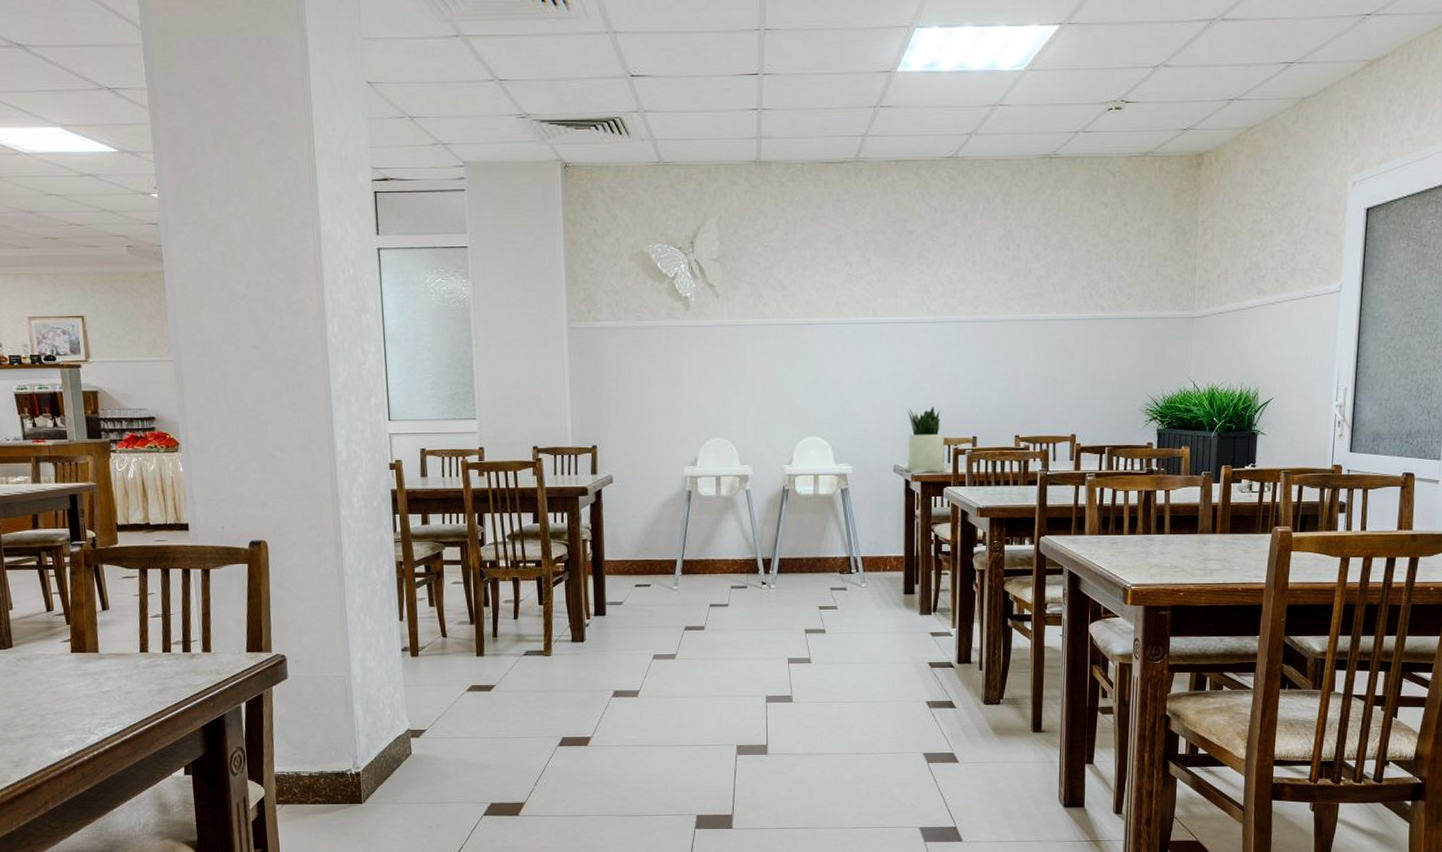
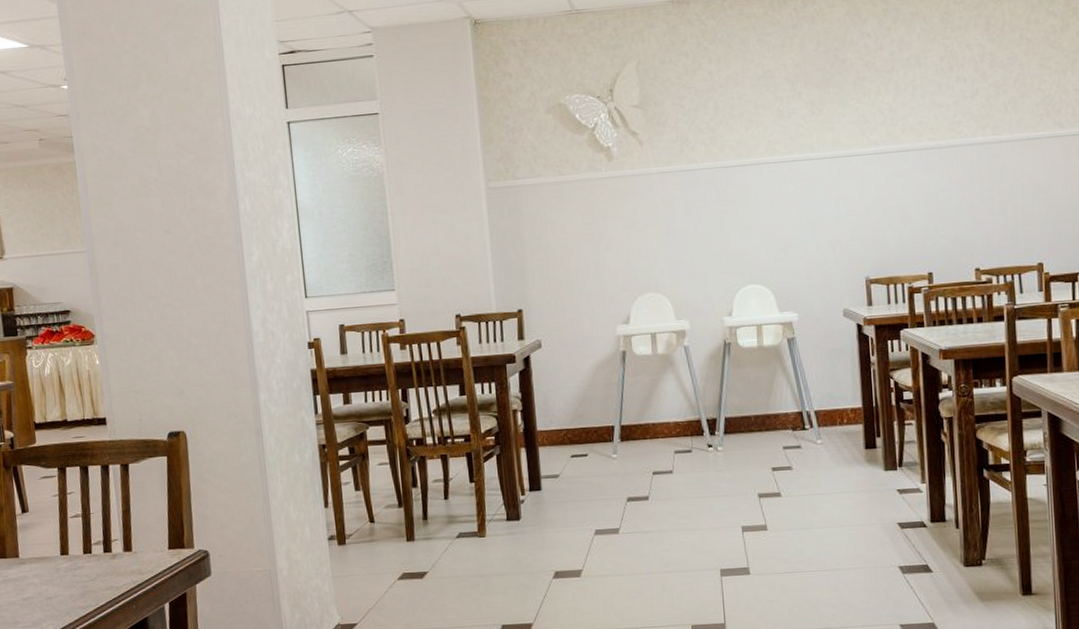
planter: present [903,406,948,473] -> none [854,243,903,317]

